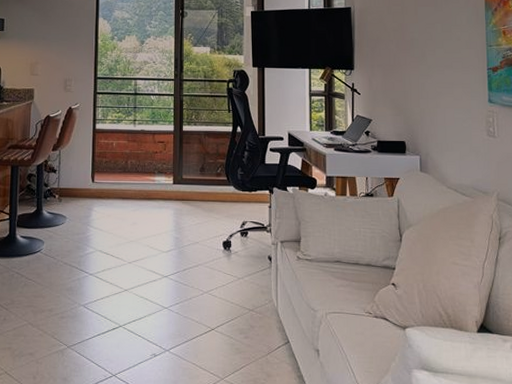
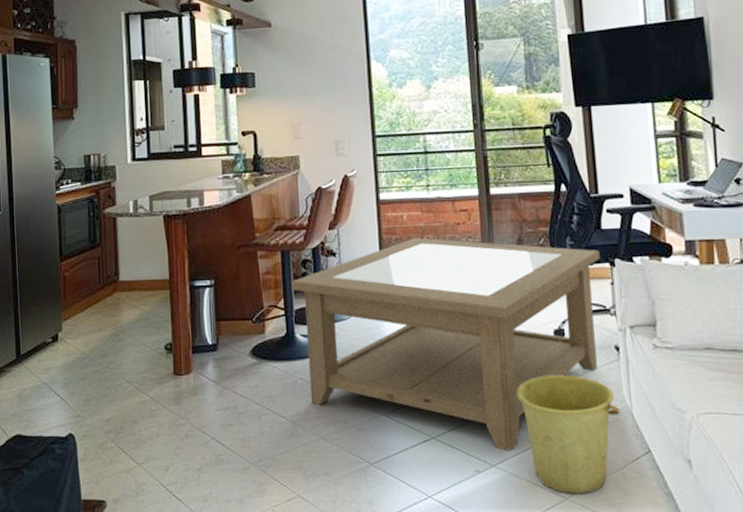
coffee table: none [17,162,262,339] -> present [291,238,600,451]
bucket: none [190,277,269,375] -> present [516,374,620,494]

